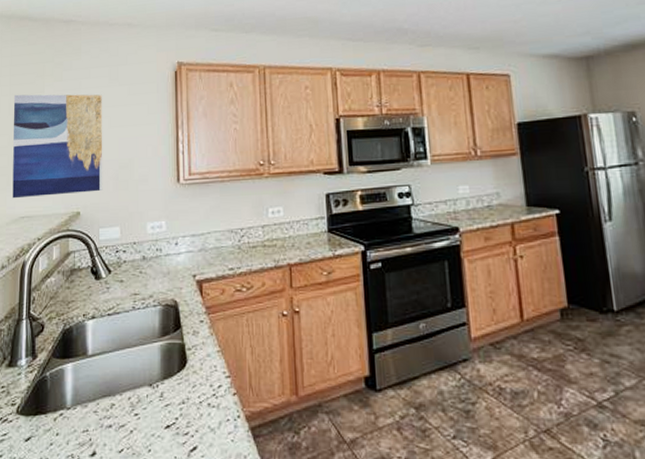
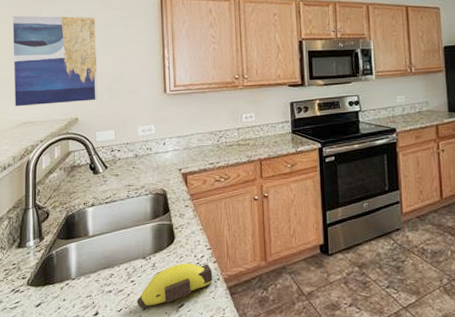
toy figure: none [140,394,232,451] -> present [136,263,213,309]

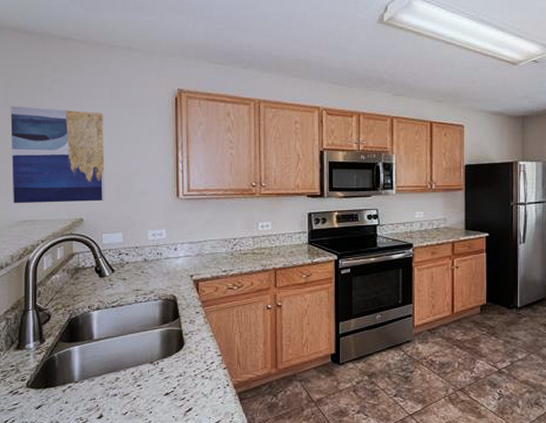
toy figure: present [136,263,213,309] -> none [143,369,222,412]

